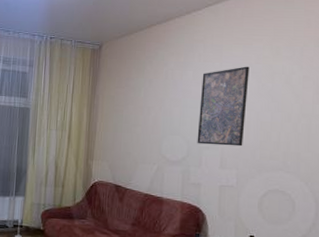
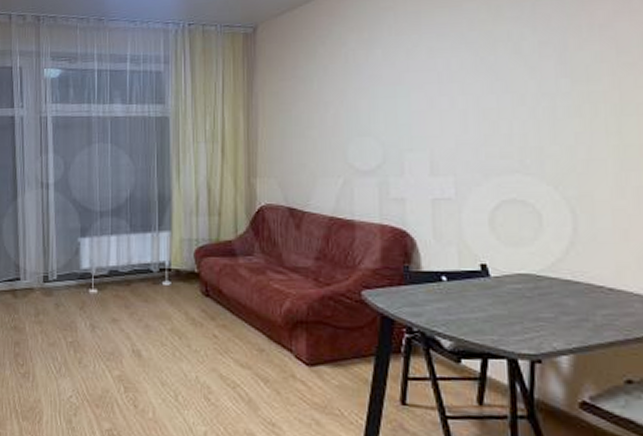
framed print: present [197,66,250,147] -> none [394,35,462,146]

